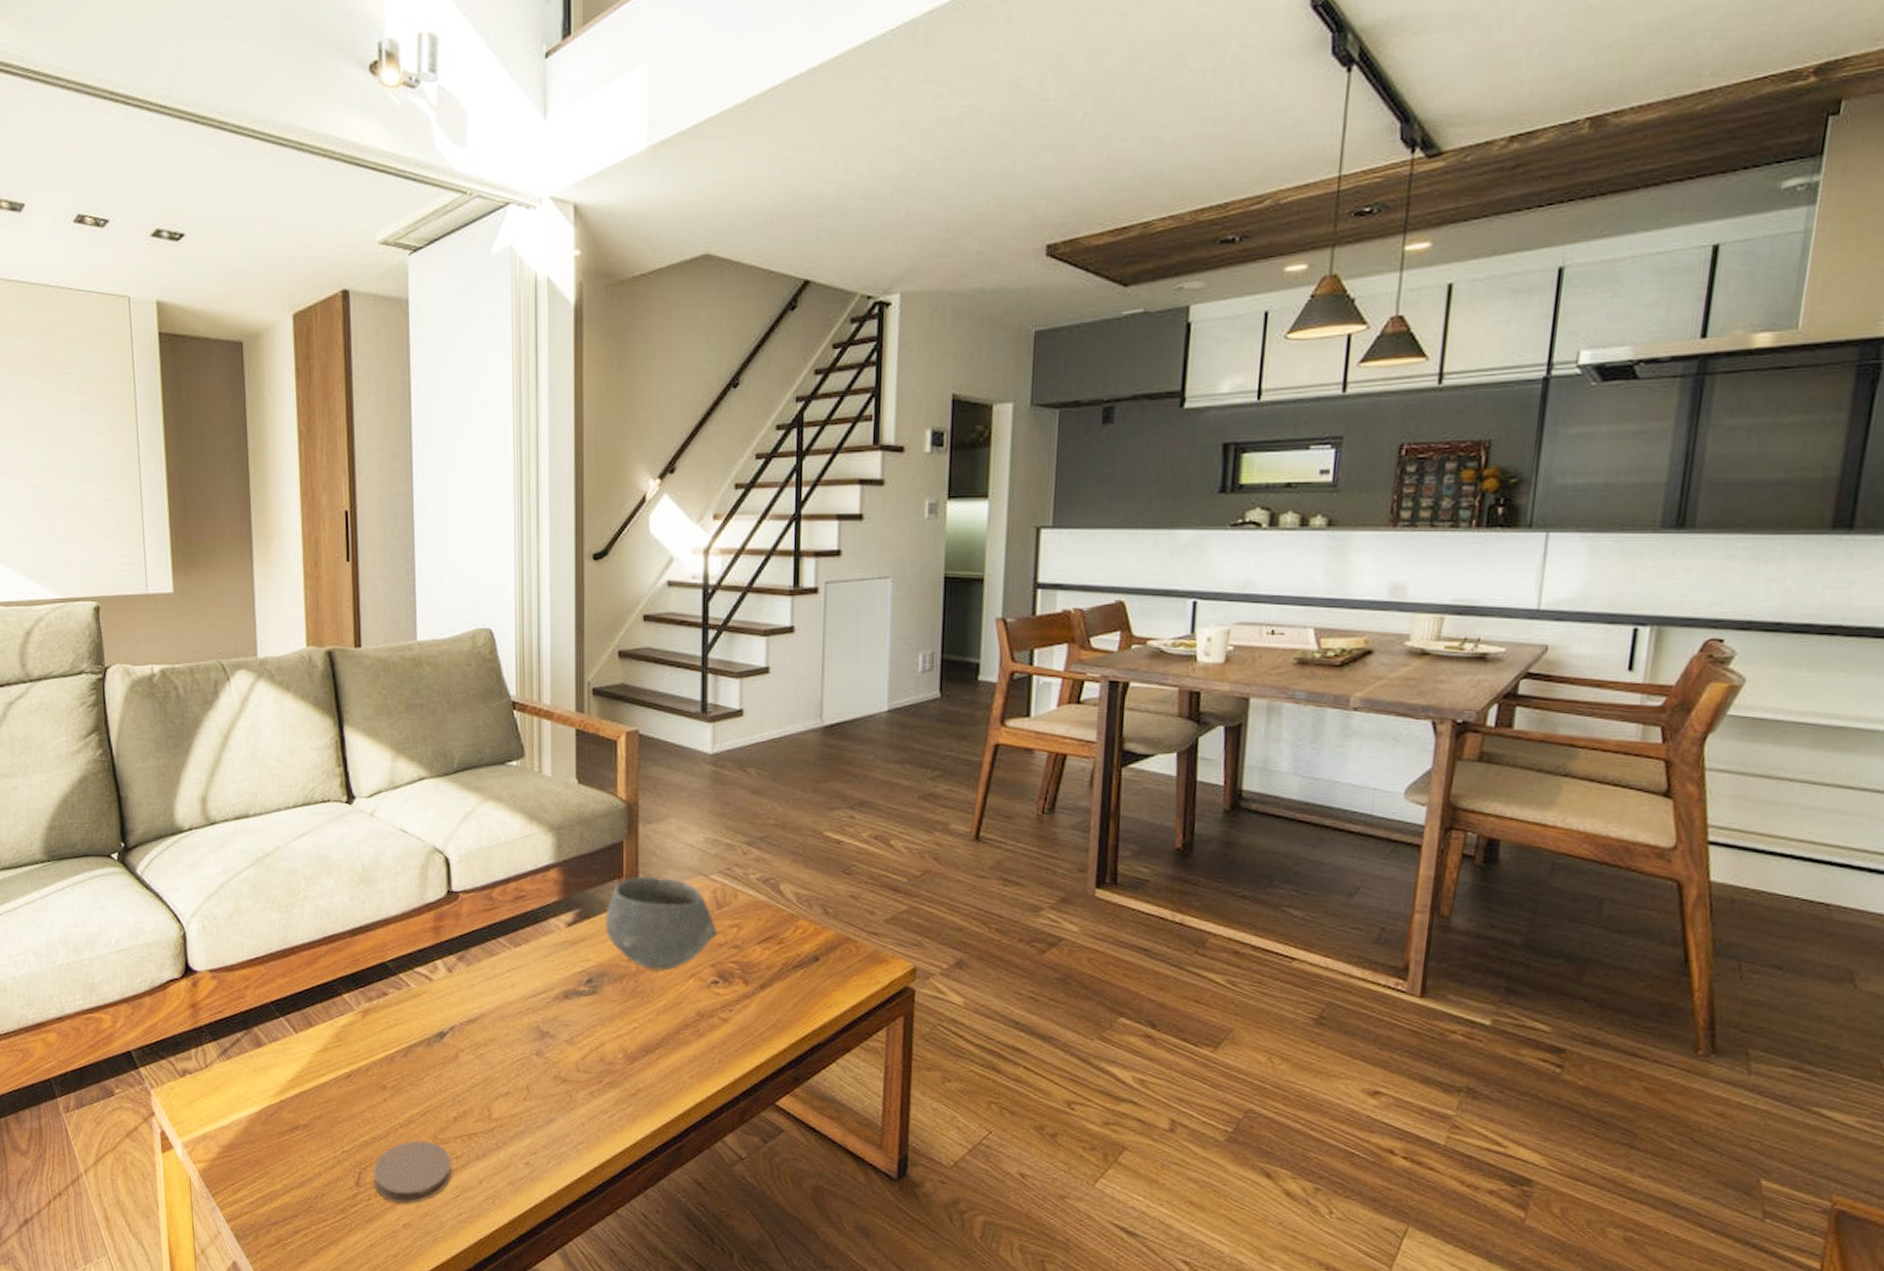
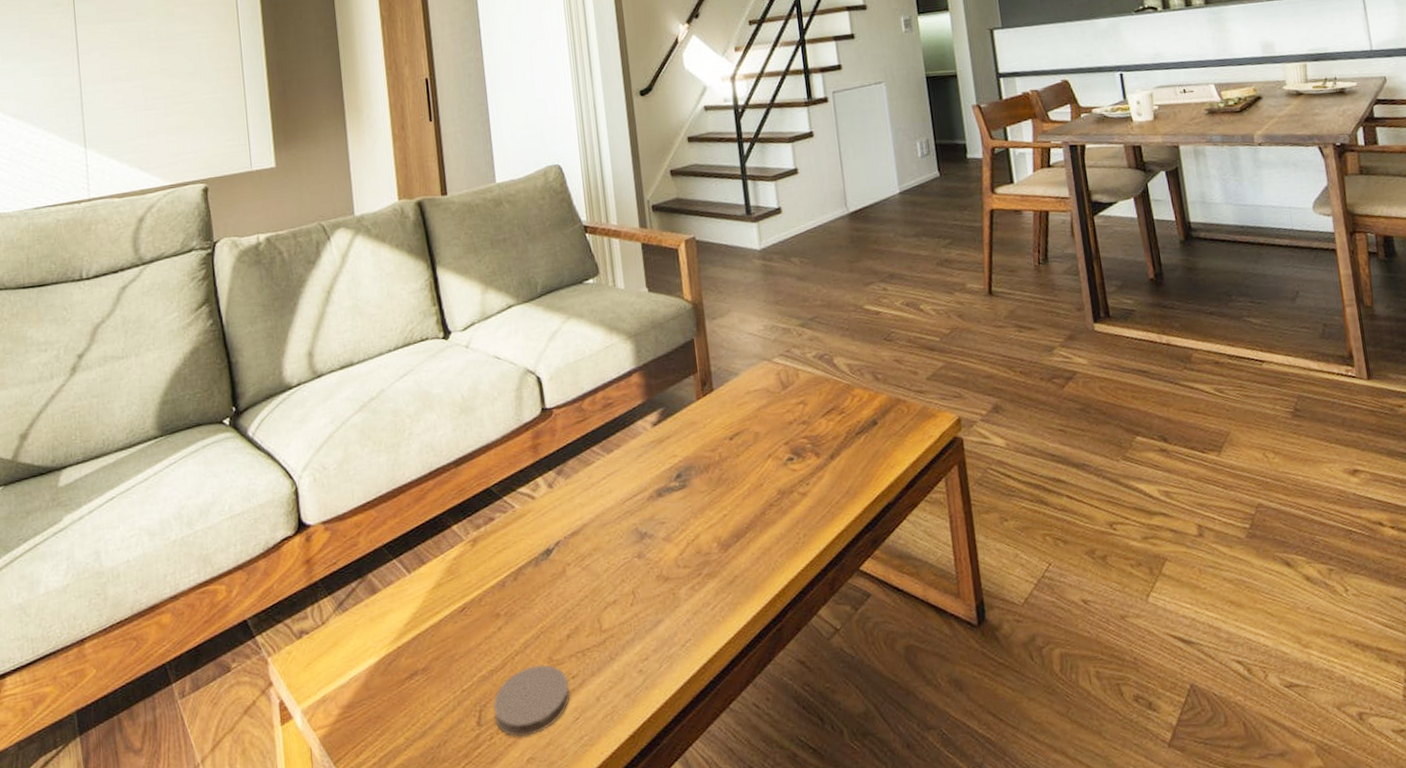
bowl: present [604,876,718,970] -> none [685,367,787,456]

